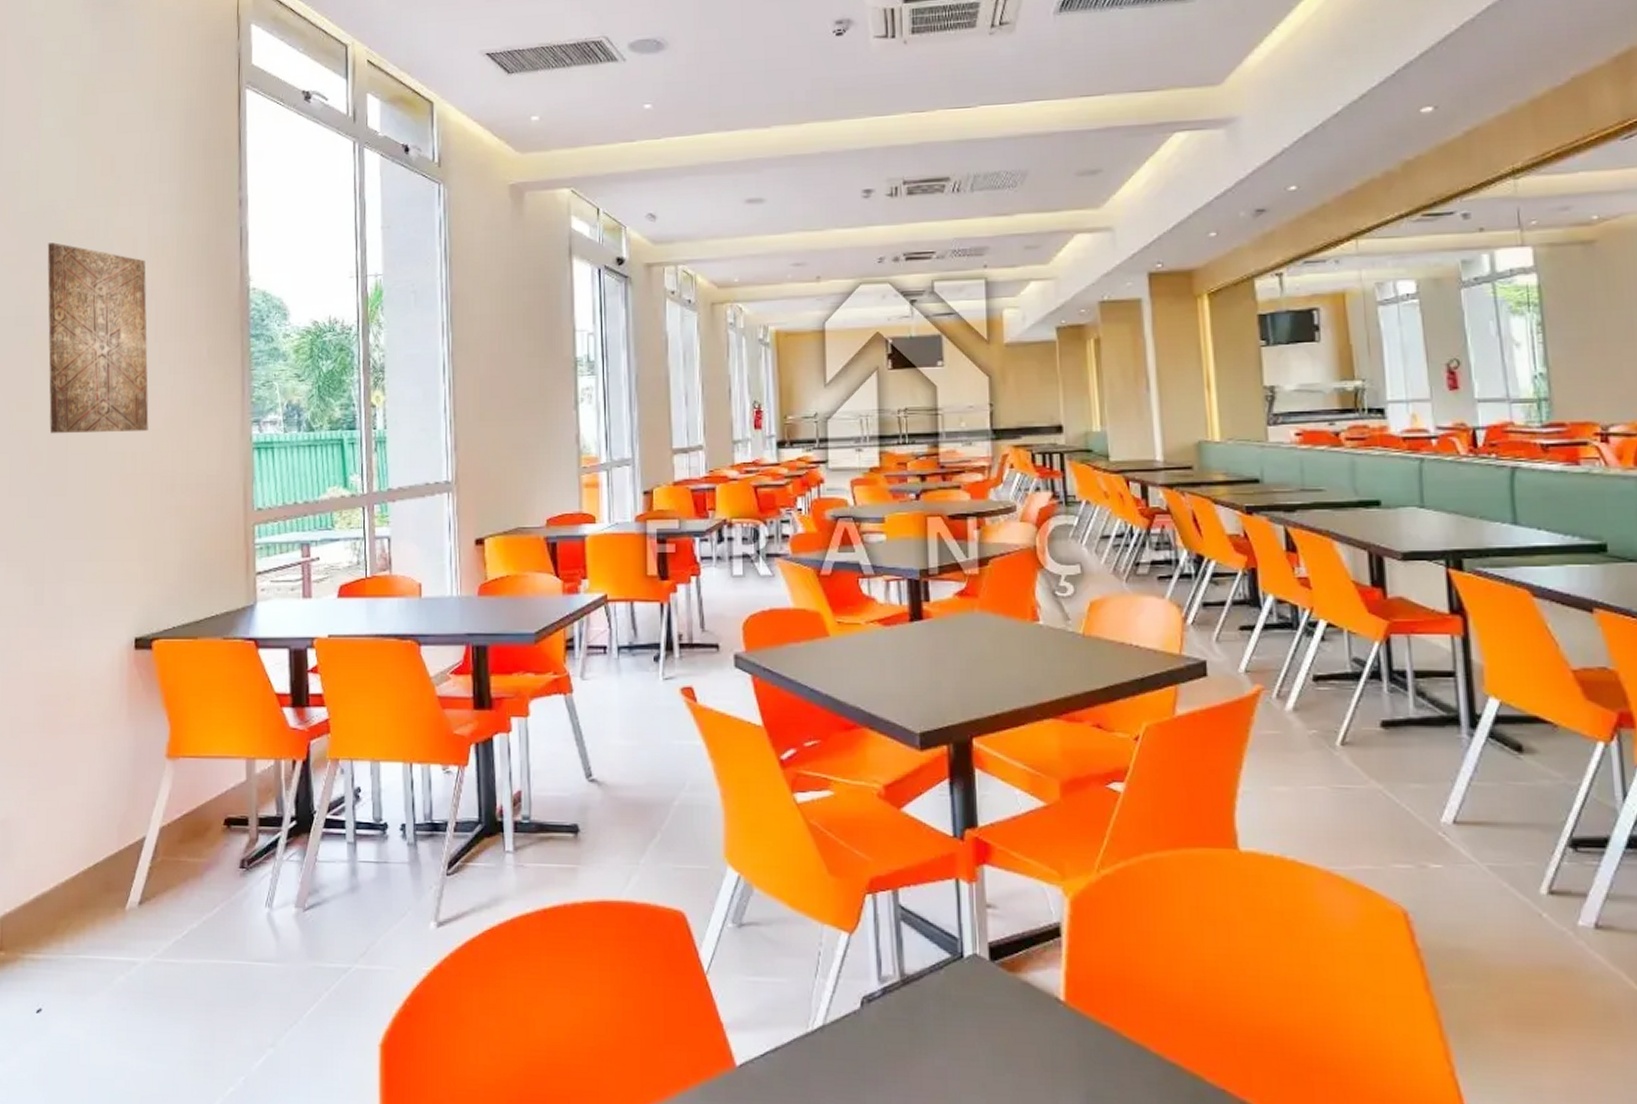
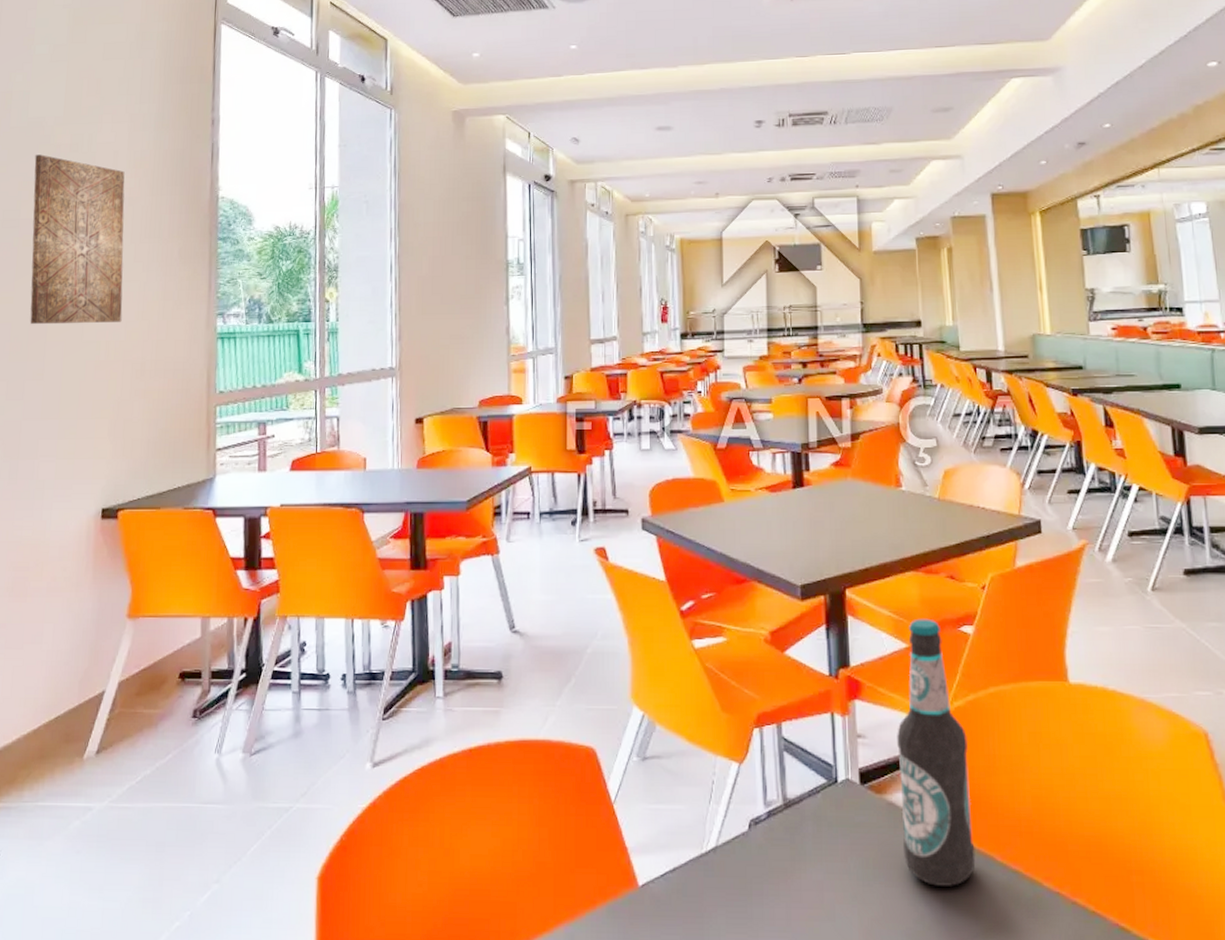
bottle: none [1033,773,1126,1079] -> present [897,618,976,886]

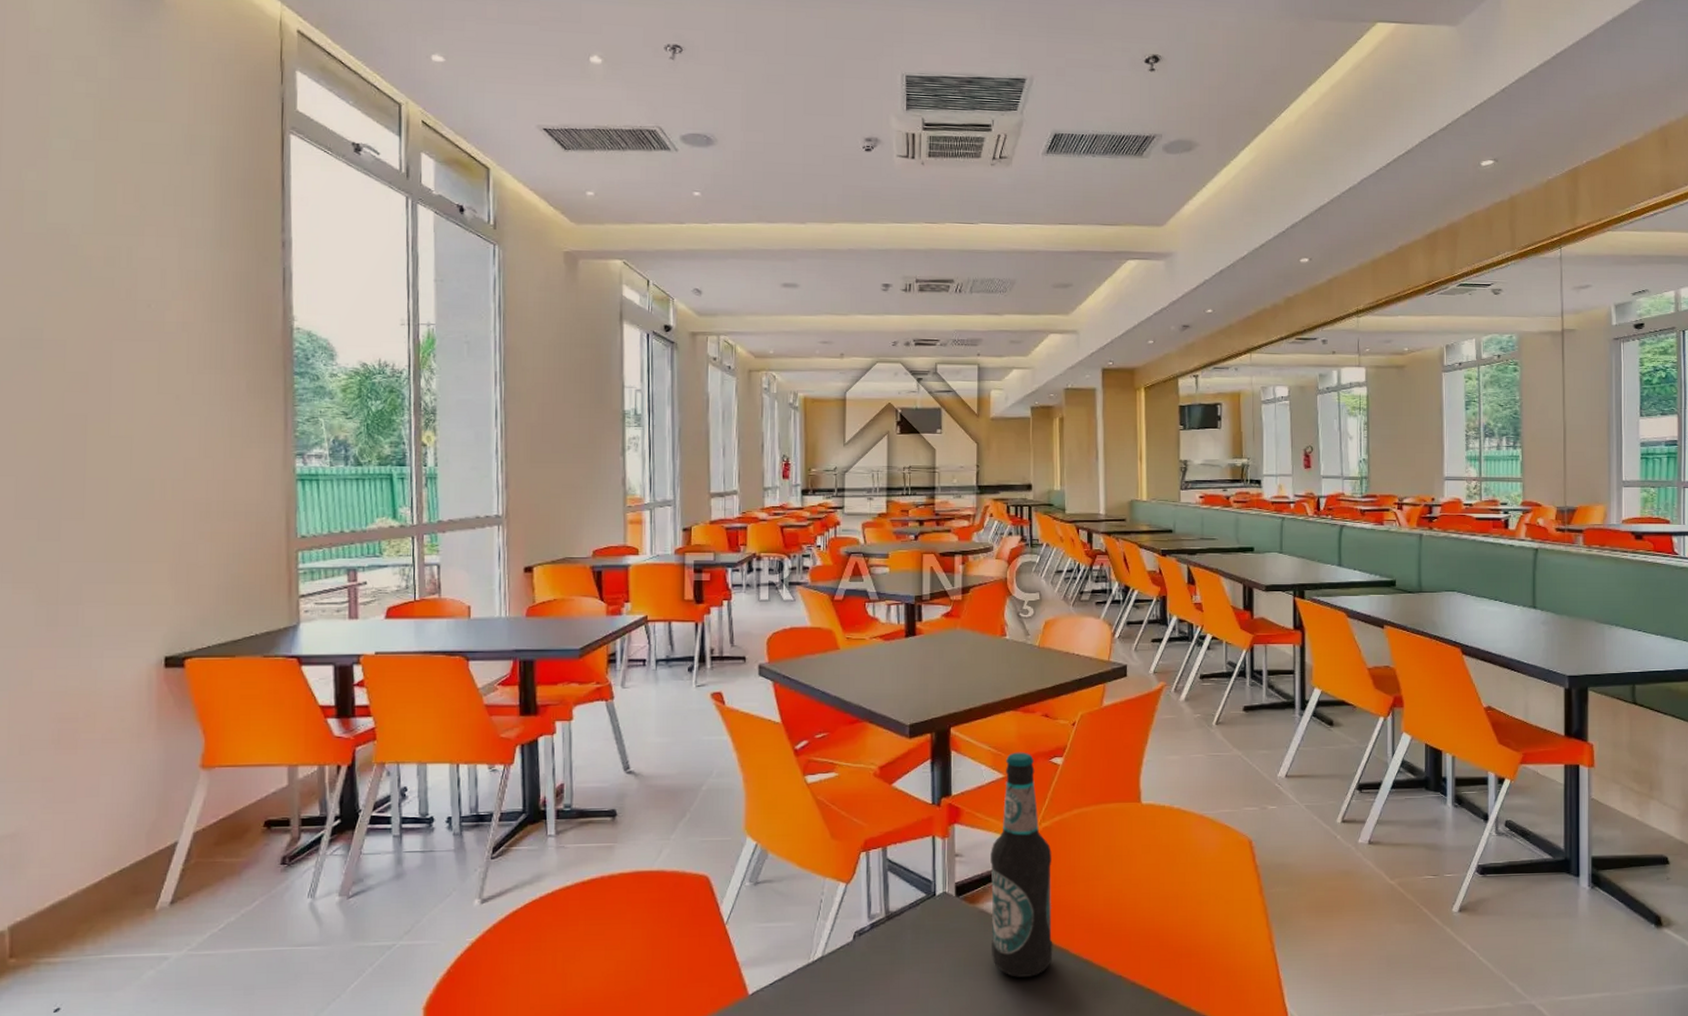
wall art: present [30,154,125,325] -> none [58,266,180,459]

